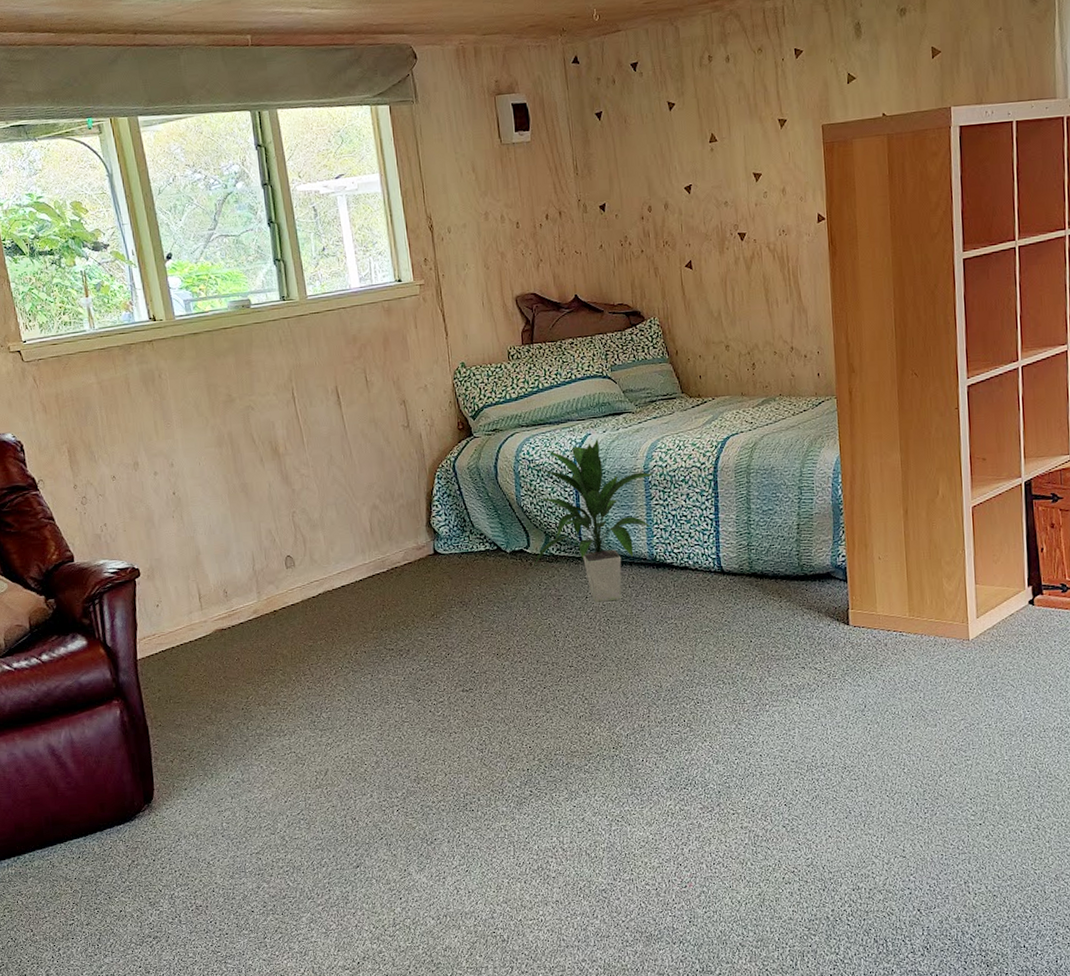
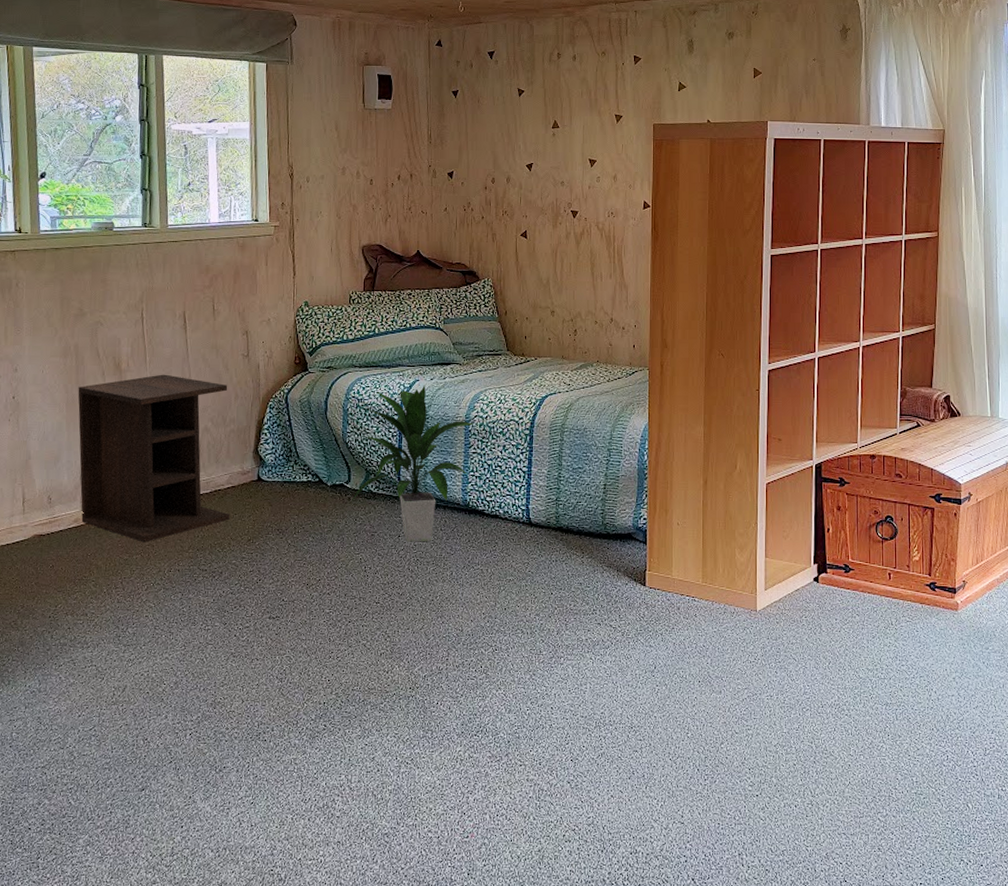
nightstand: none [238,454,411,627] -> present [78,374,230,542]

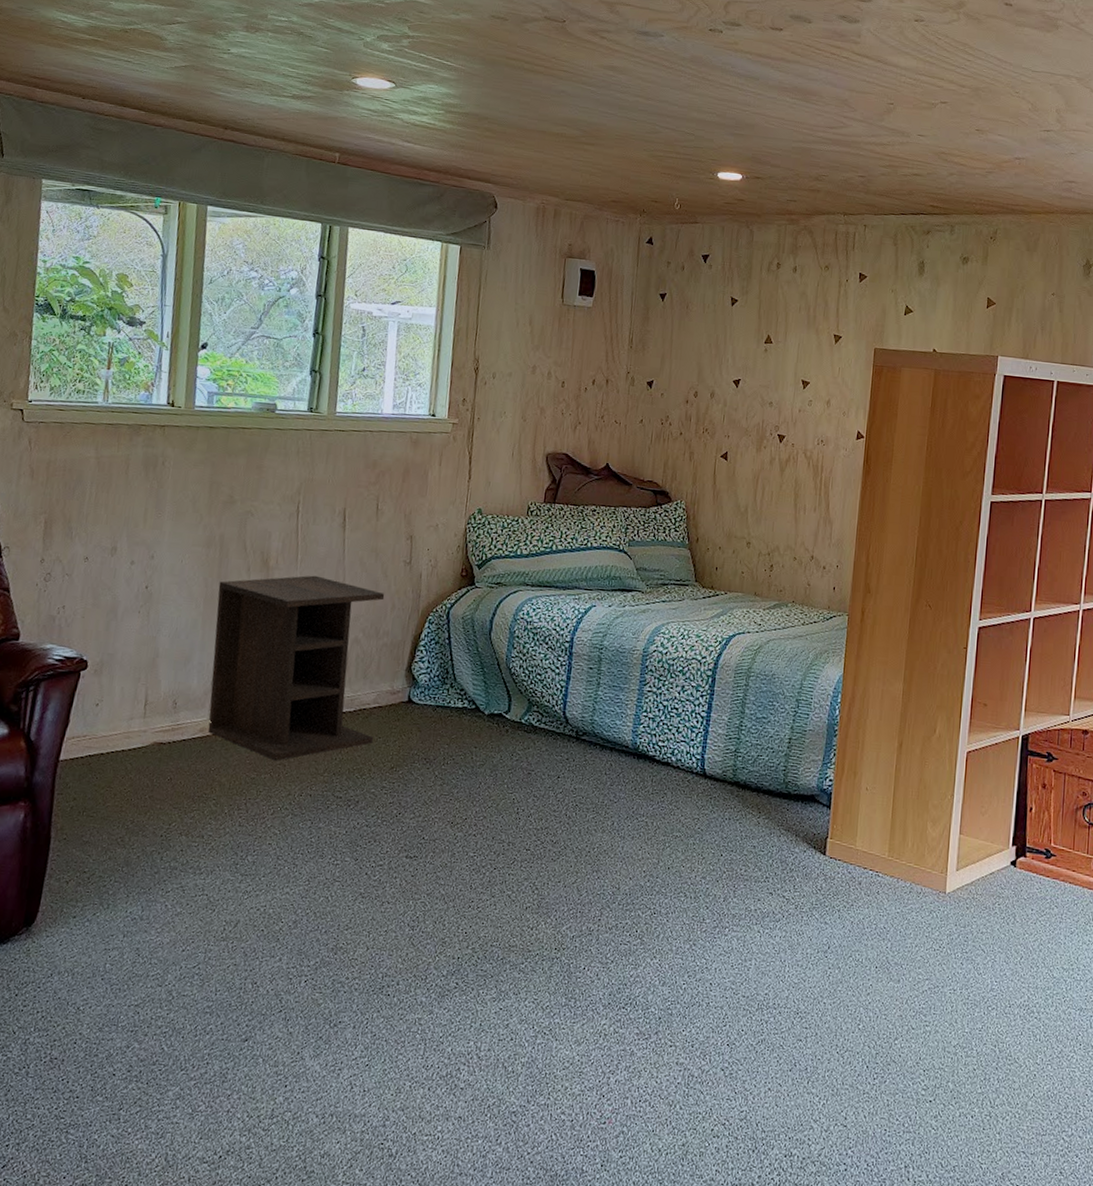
indoor plant: present [351,385,474,542] -> none [509,611,652,786]

